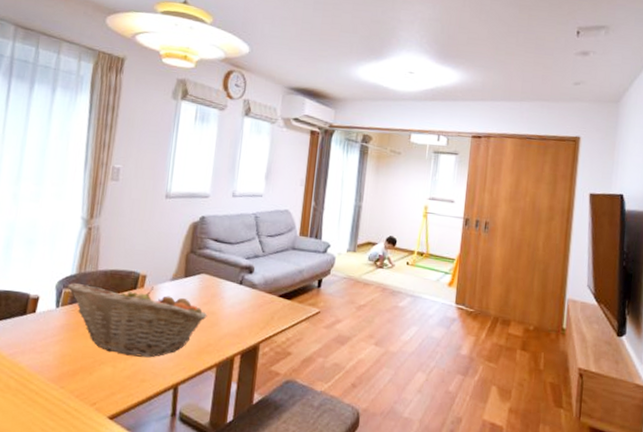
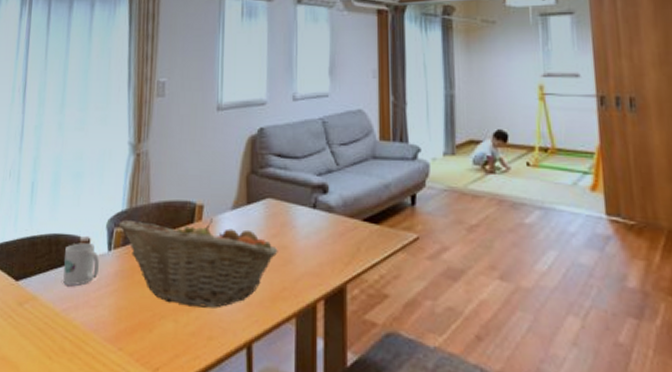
mug: none [11,299,47,335] -> present [63,243,99,286]

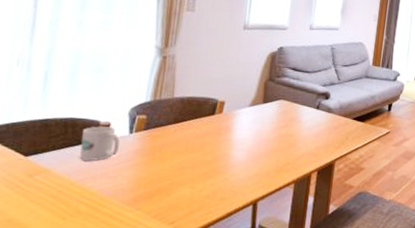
fruit basket: present [118,218,278,308] -> none [141,110,286,178]

